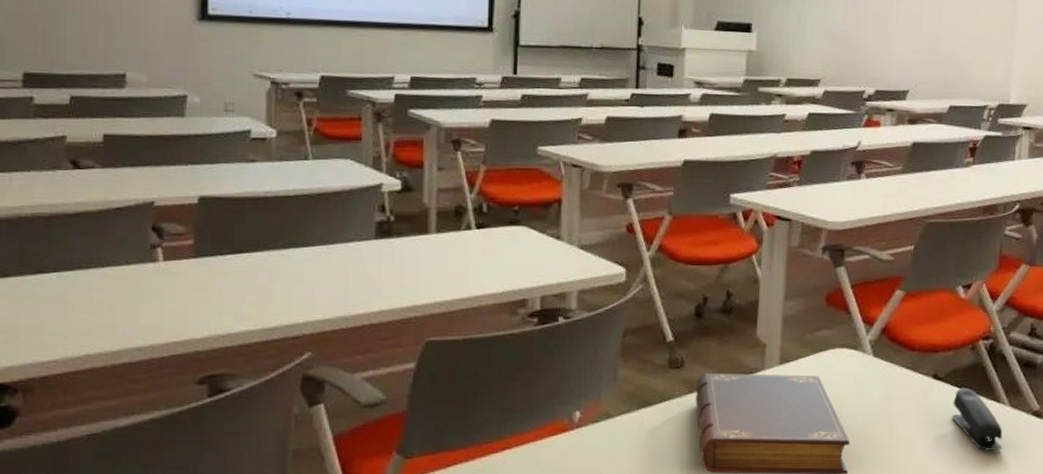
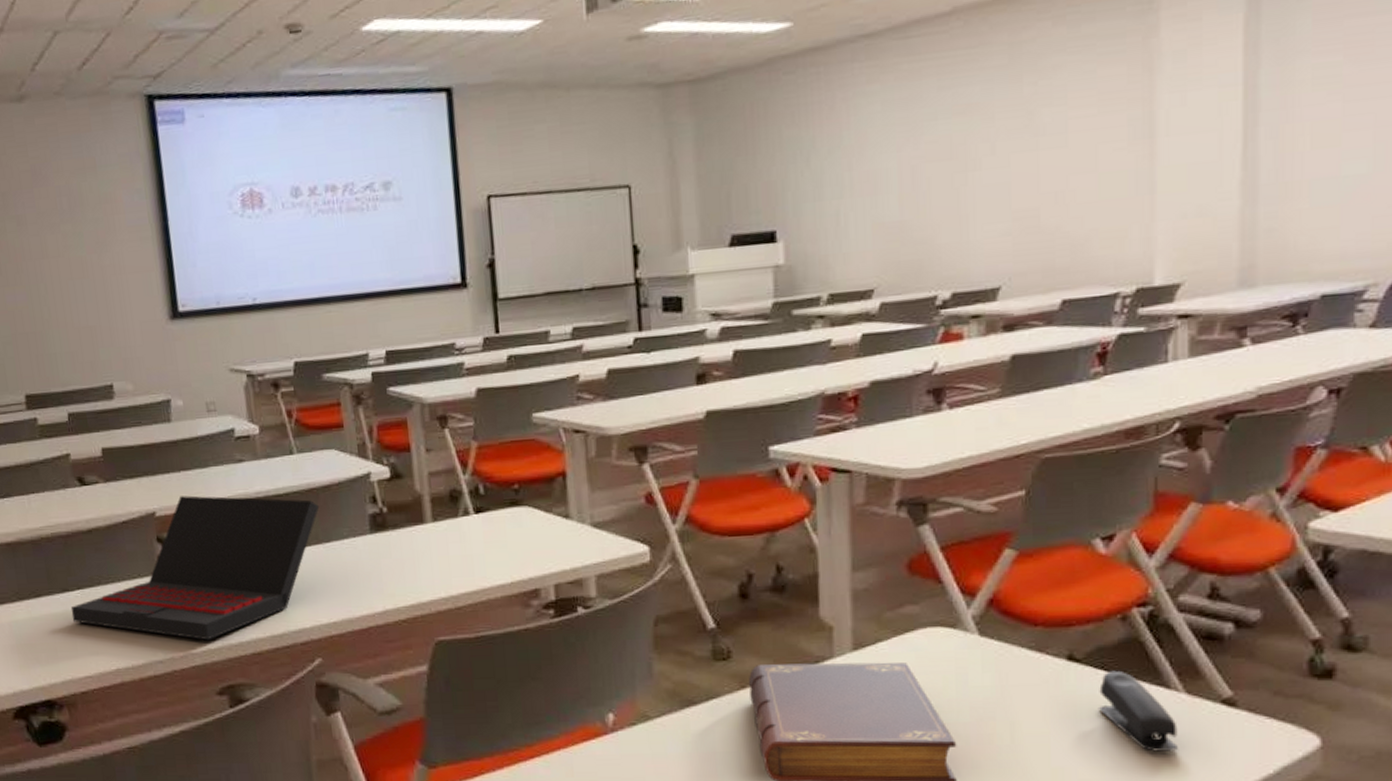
laptop: none [42,189,328,330] -> present [70,495,320,641]

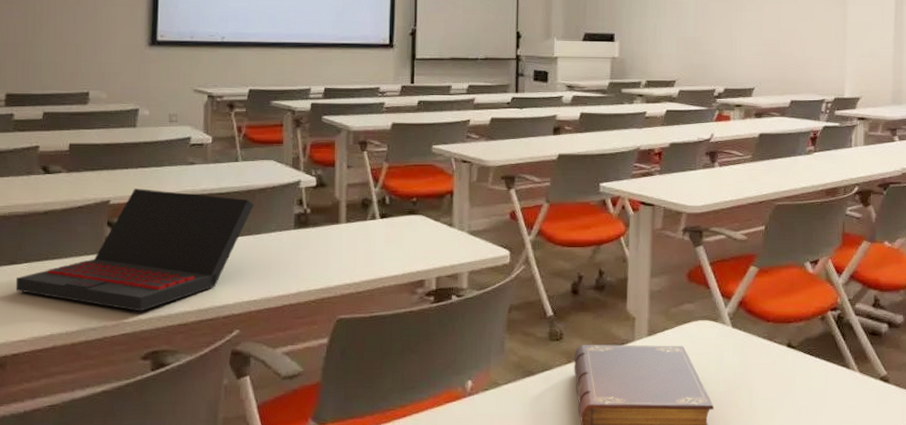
stapler: present [1098,670,1179,752] -> none [805,355,855,414]

